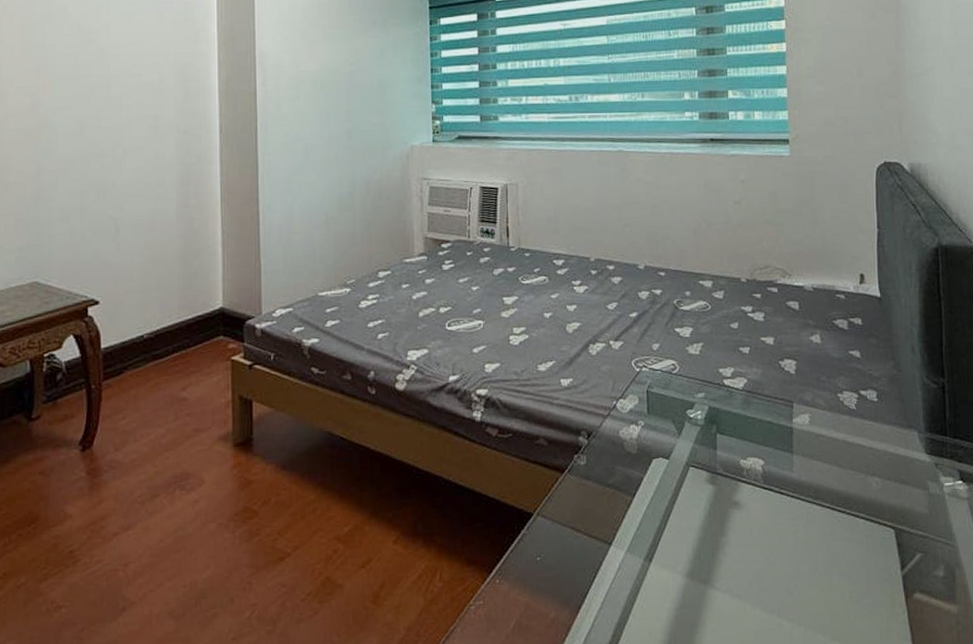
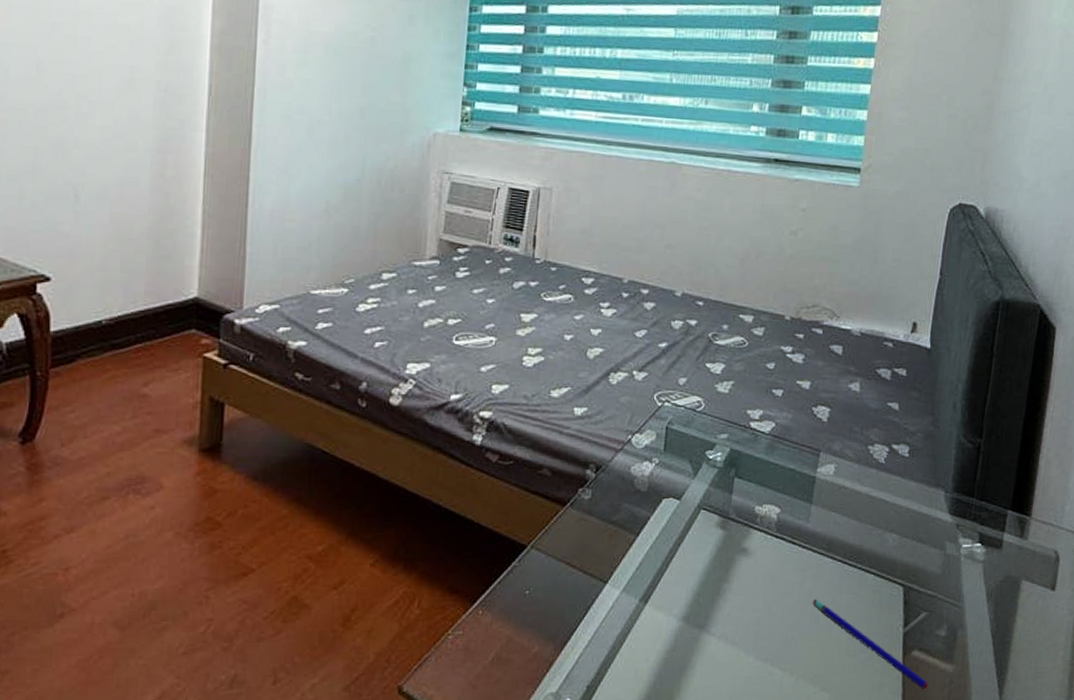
pen: none [809,547,936,633] -> present [813,599,929,690]

